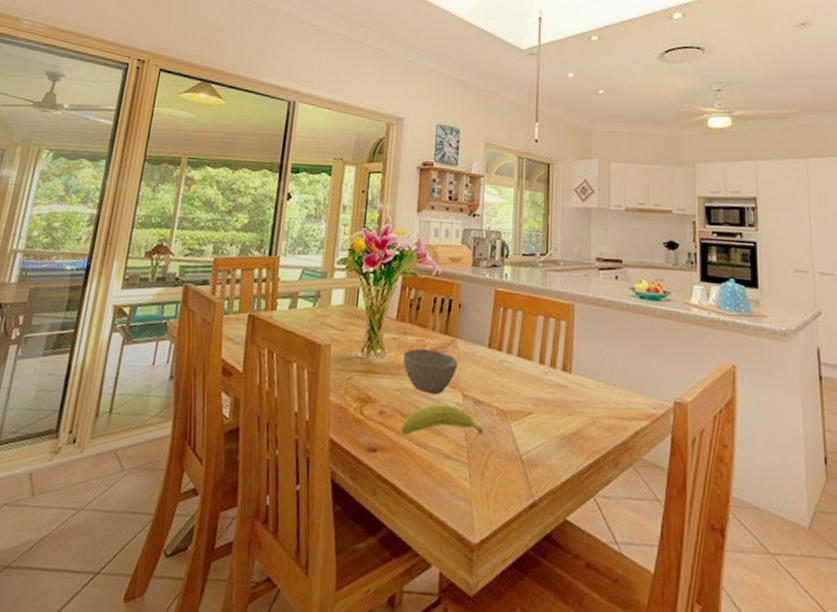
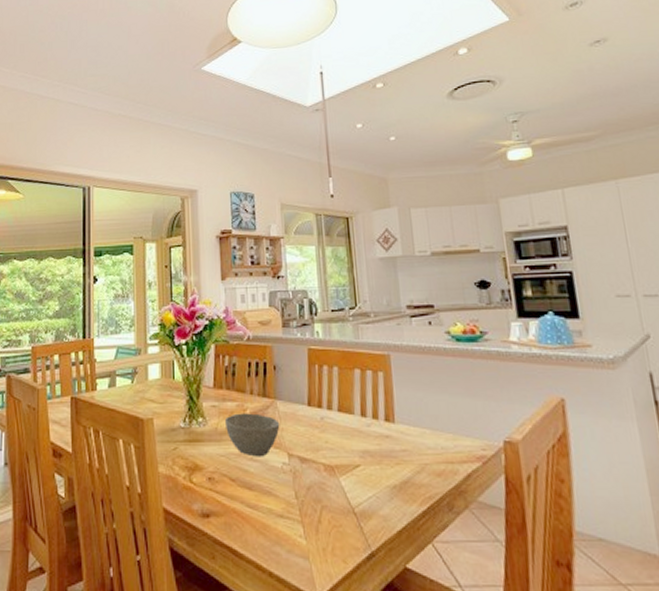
fruit: present [401,404,482,435] -> none [231,465,312,499]

